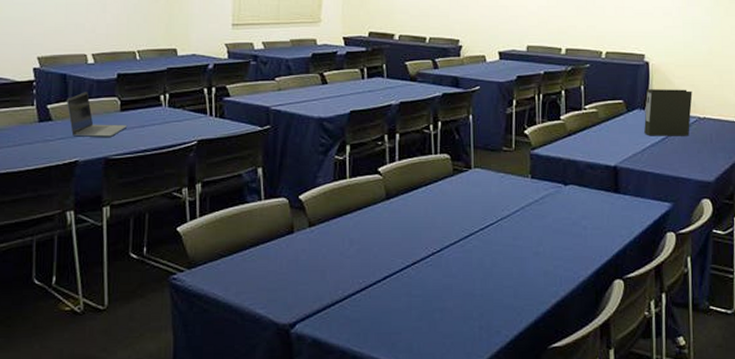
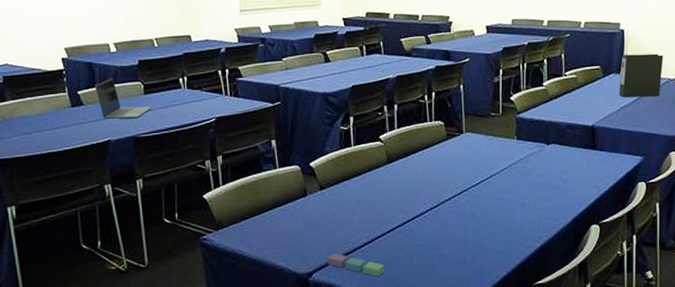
sticky notes: none [314,301,378,331] -> present [328,253,385,277]

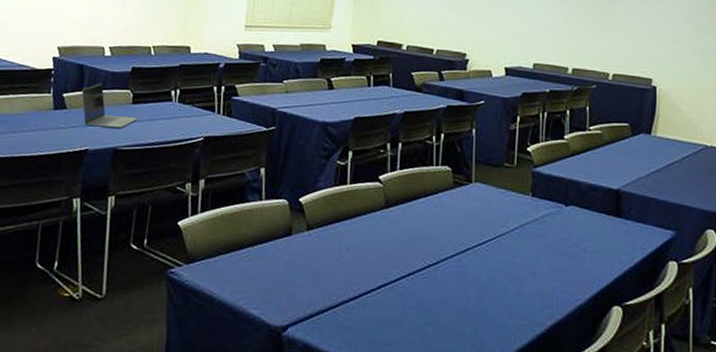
sticky notes: present [328,253,385,277] -> none [306,306,371,340]
binder: present [619,53,664,98] -> none [649,114,700,164]

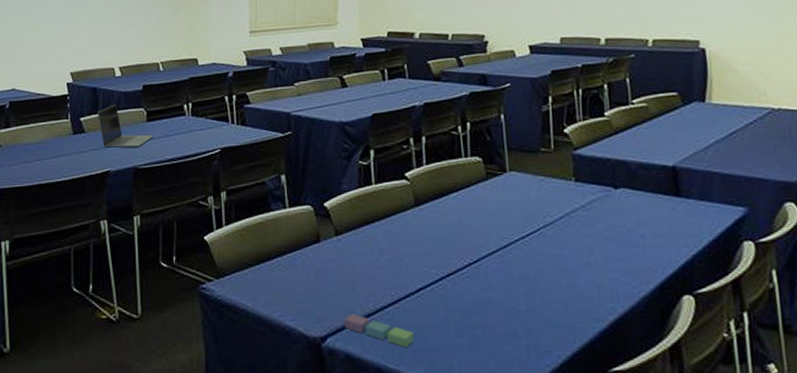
sticky notes: none [306,306,371,340] -> present [344,314,414,347]

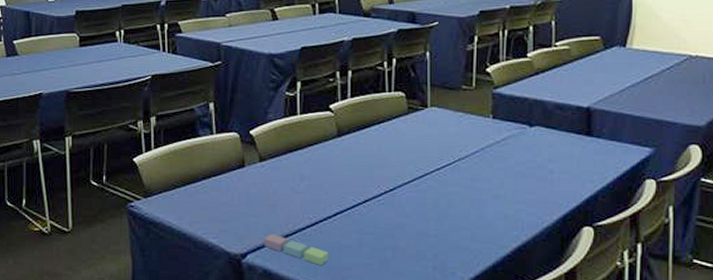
laptop: present [97,104,154,148] -> none [30,28,86,72]

